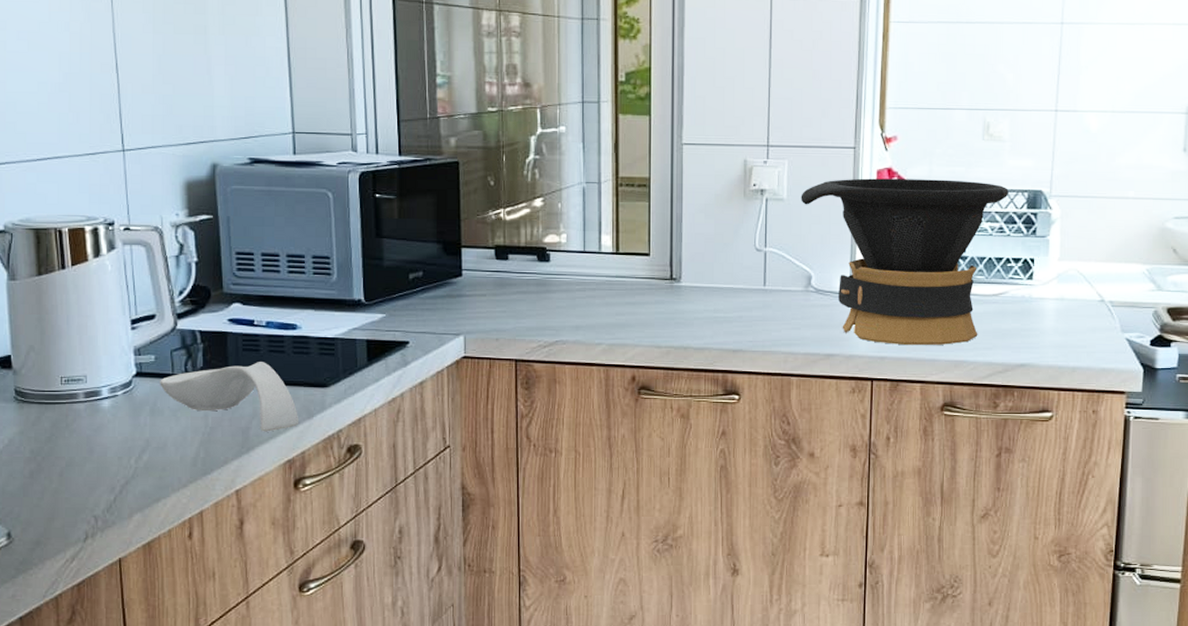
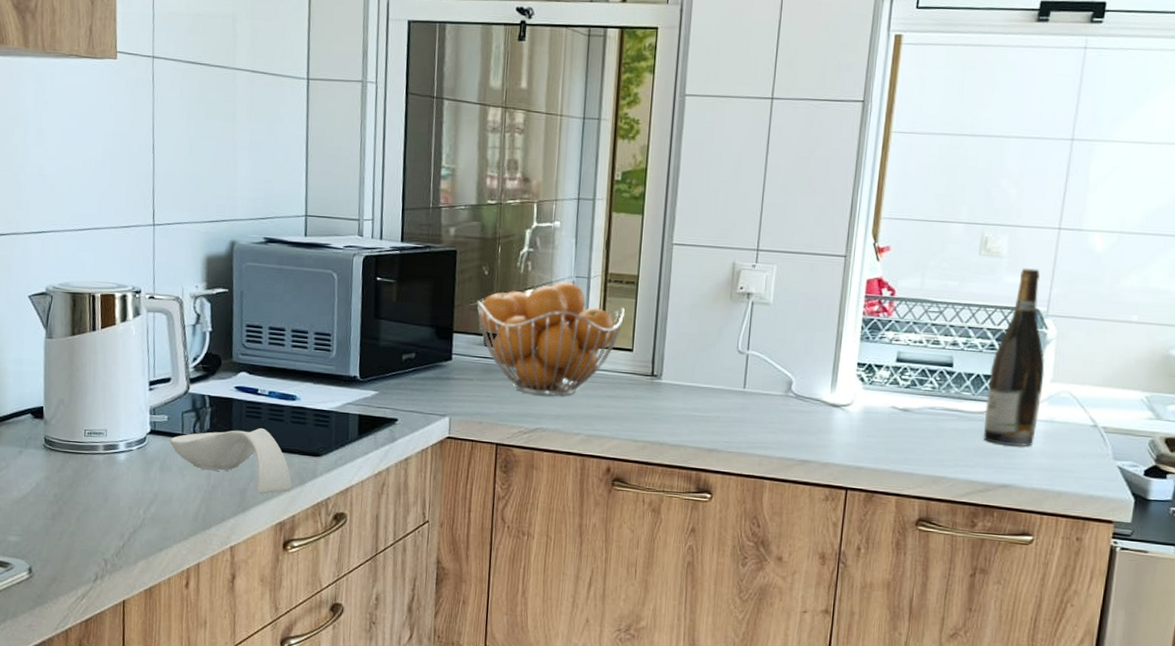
fruit basket: none [484,188,639,307] -> present [477,281,626,397]
coffee maker: present [801,178,1009,346] -> none [787,287,1003,460]
wine bottle: none [999,151,1052,325] -> present [984,268,1045,447]

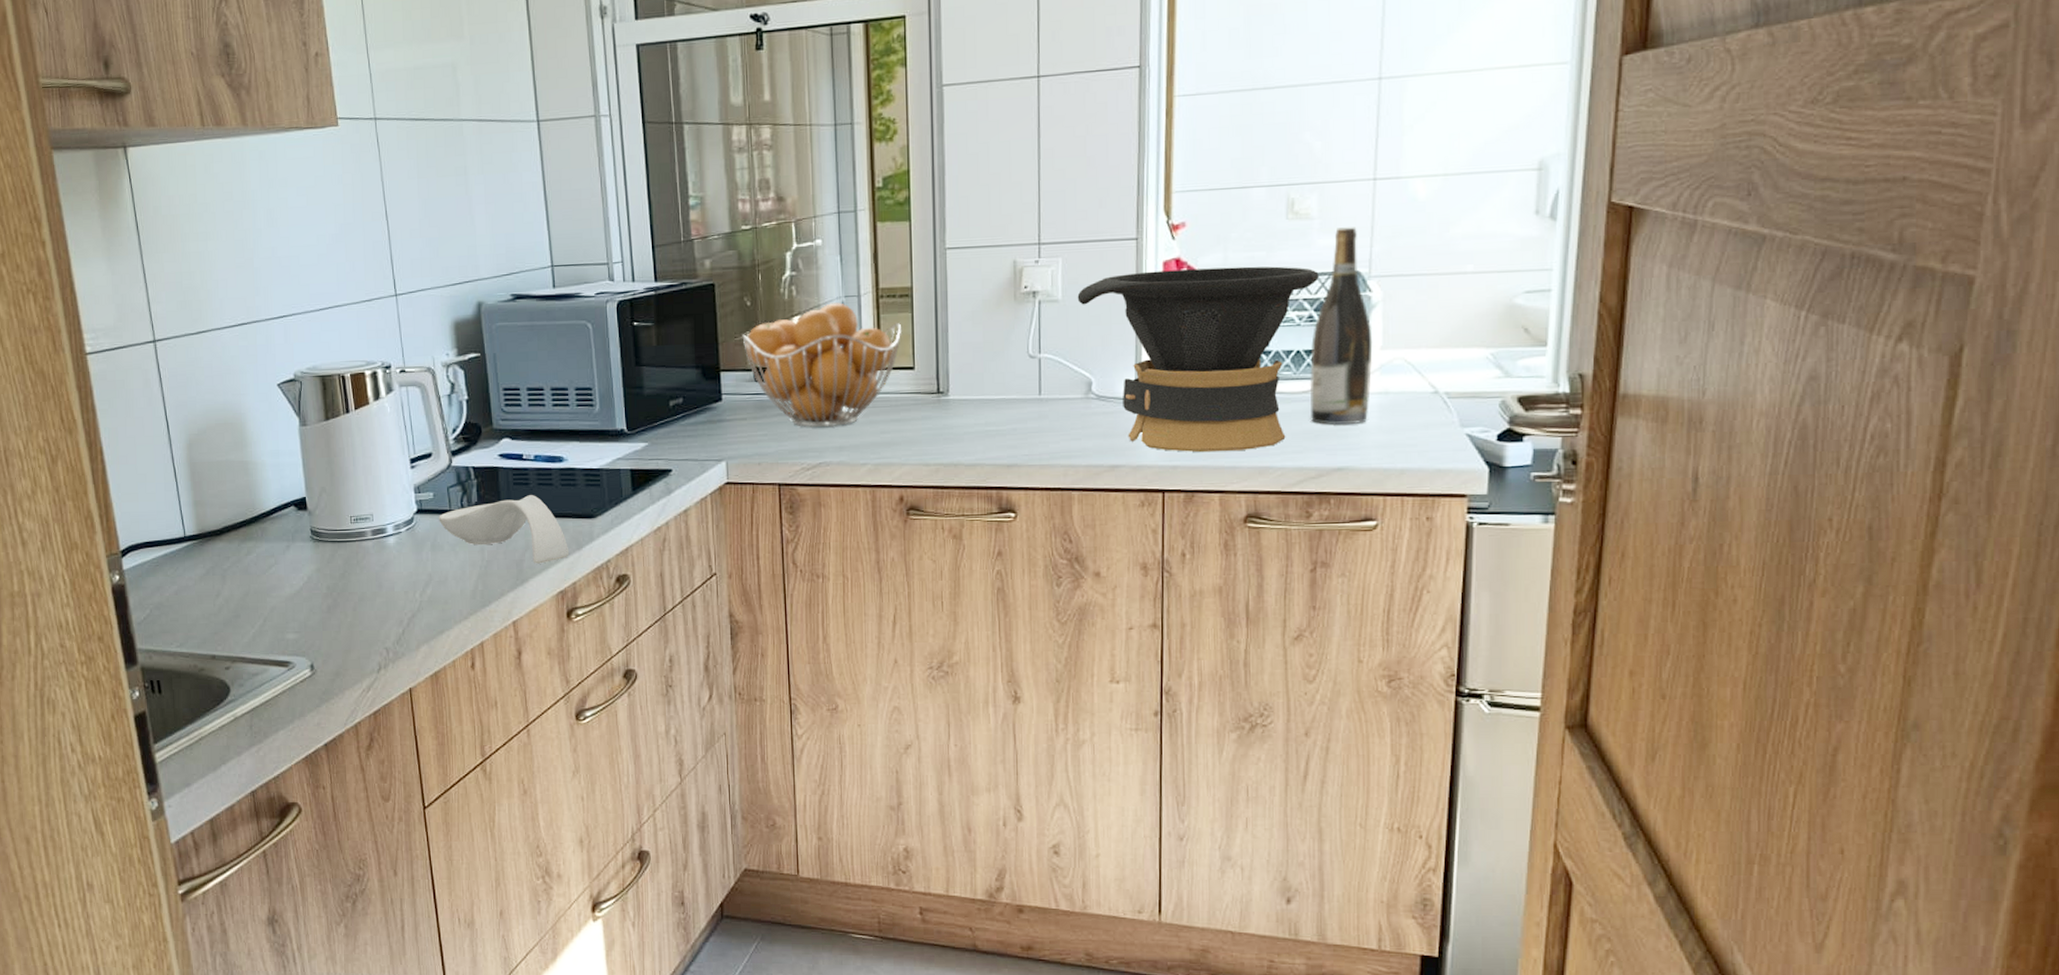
coffee maker: none [787,287,1003,460] -> present [1077,266,1319,453]

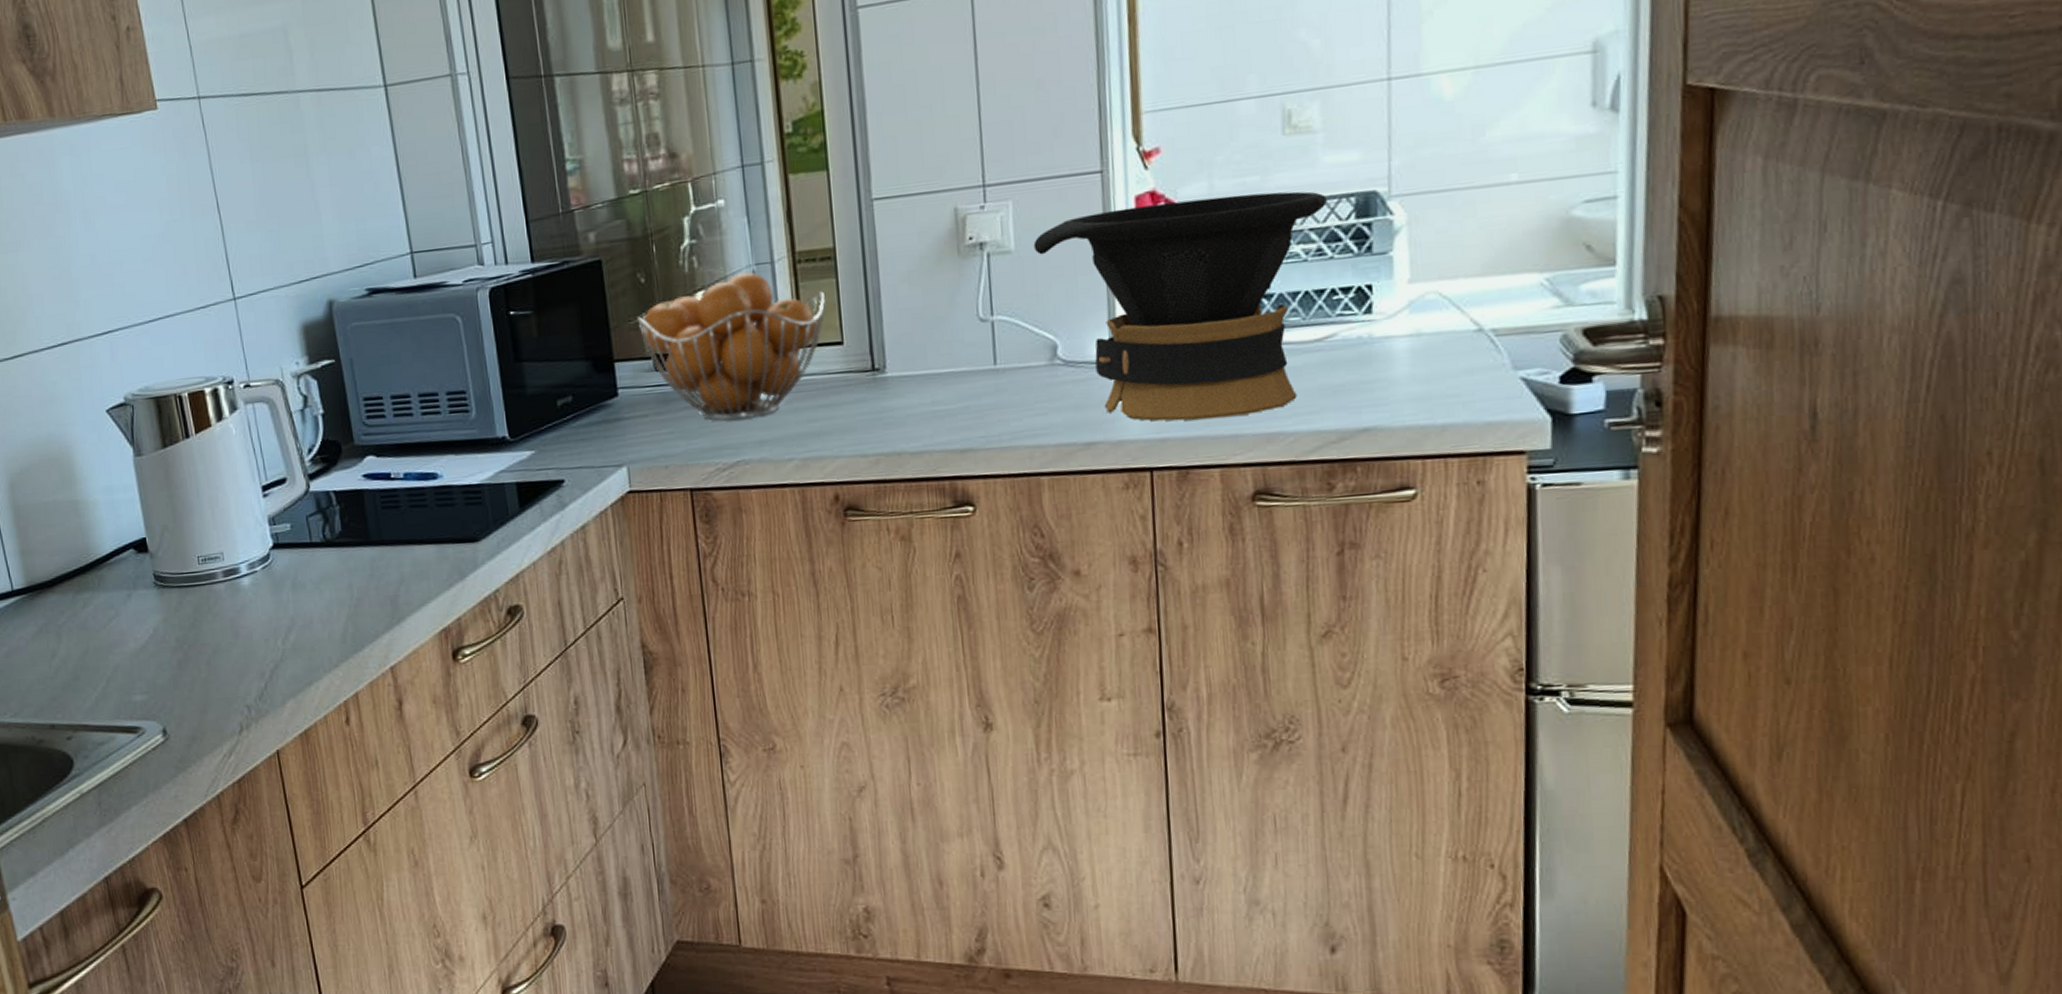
spoon rest: present [439,495,570,564] -> none [298,519,451,599]
wine bottle: present [1309,227,1373,425] -> none [1321,138,1399,378]

